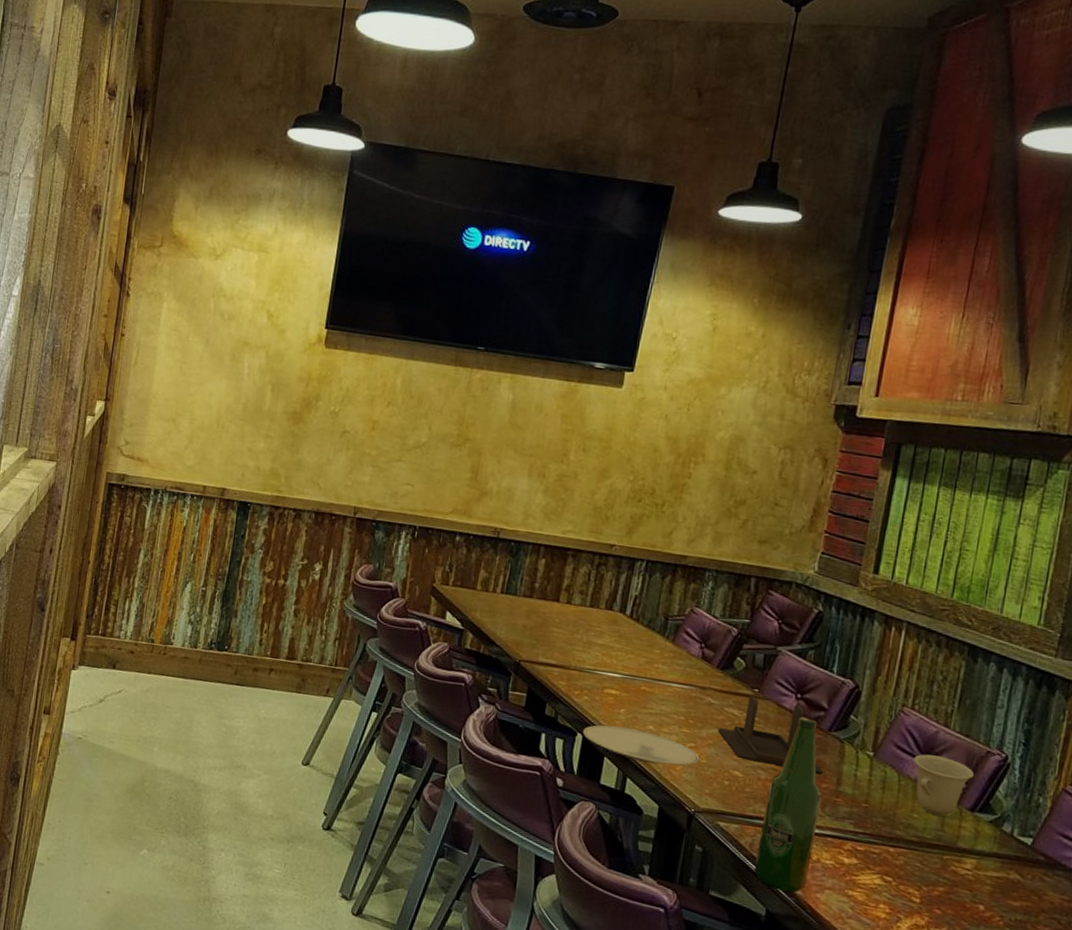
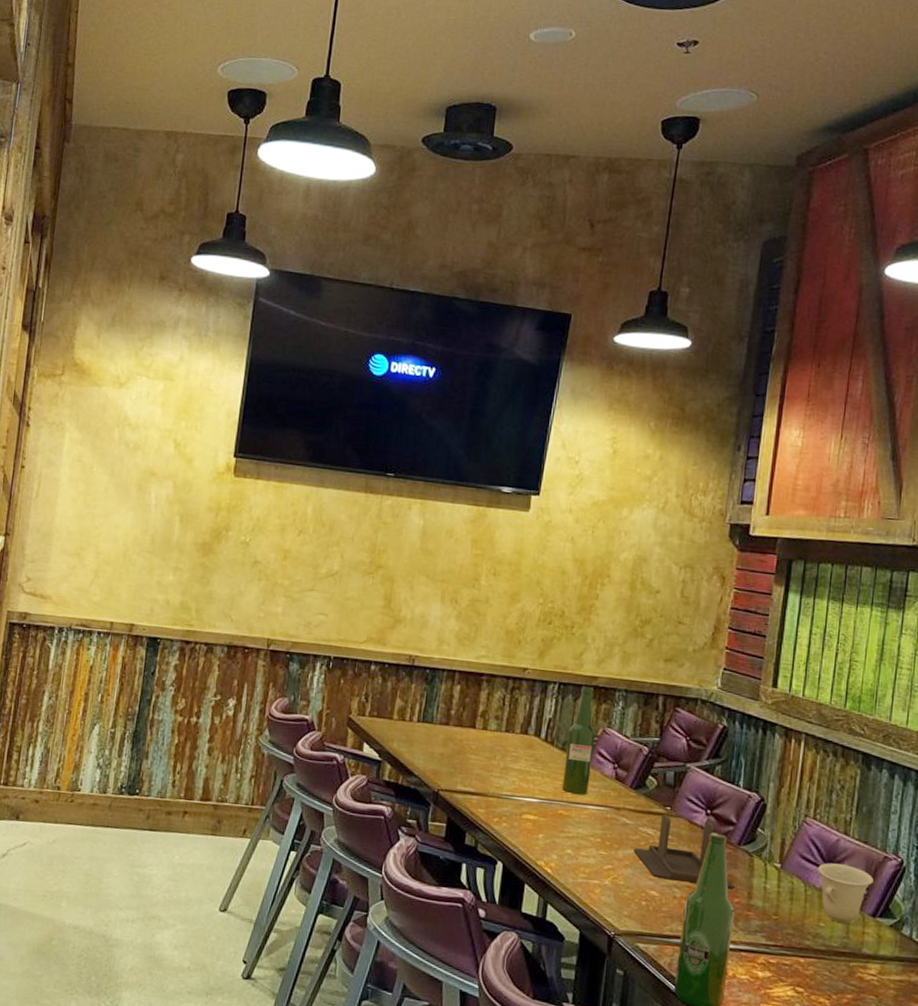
plate: present [583,725,700,767] -> none [503,851,618,890]
beer bottle: none [645,564,683,672] -> present [561,686,595,795]

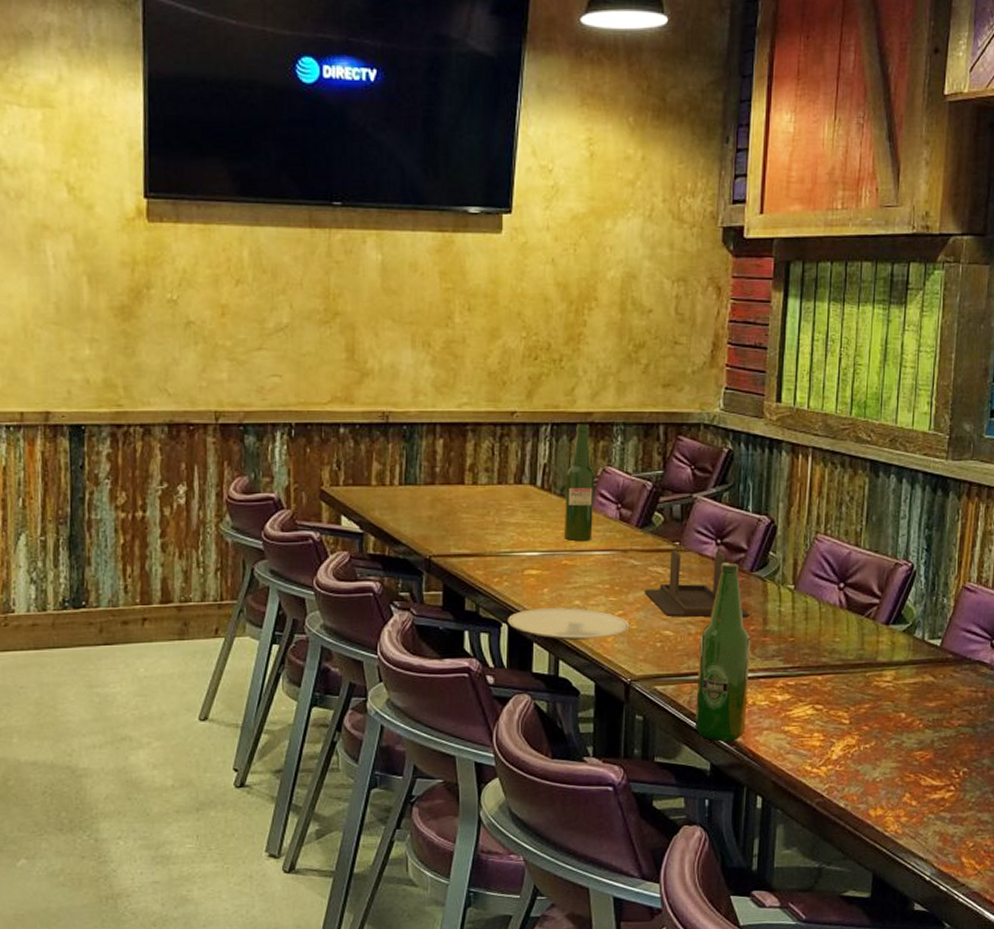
plate: none [503,851,618,890] -> present [508,608,630,641]
cup: present [818,863,873,924] -> none [831,577,885,636]

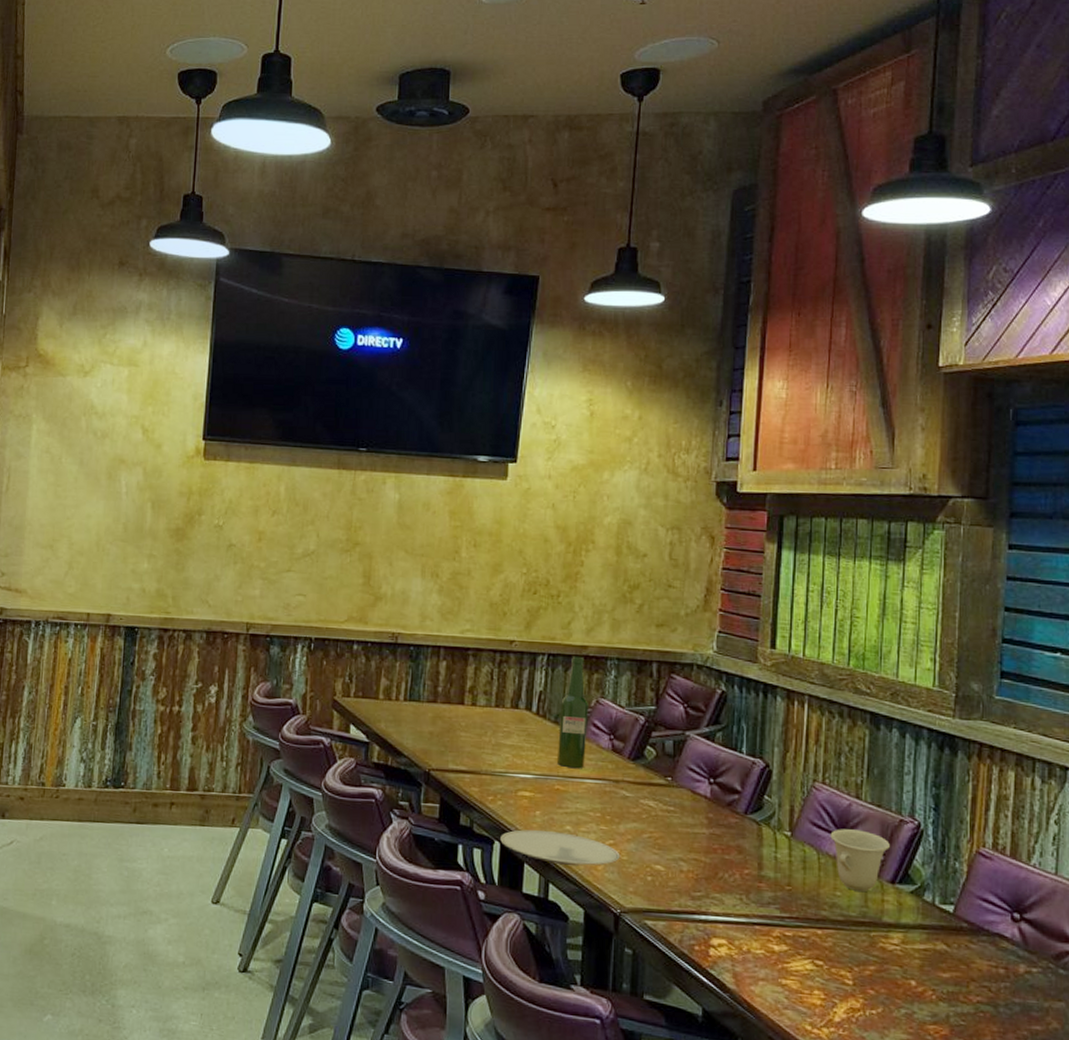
napkin holder: present [644,549,751,617] -> none [635,784,745,860]
beer bottle: present [694,562,751,742] -> none [686,802,746,988]
cup: none [831,577,885,636] -> present [830,829,890,892]

